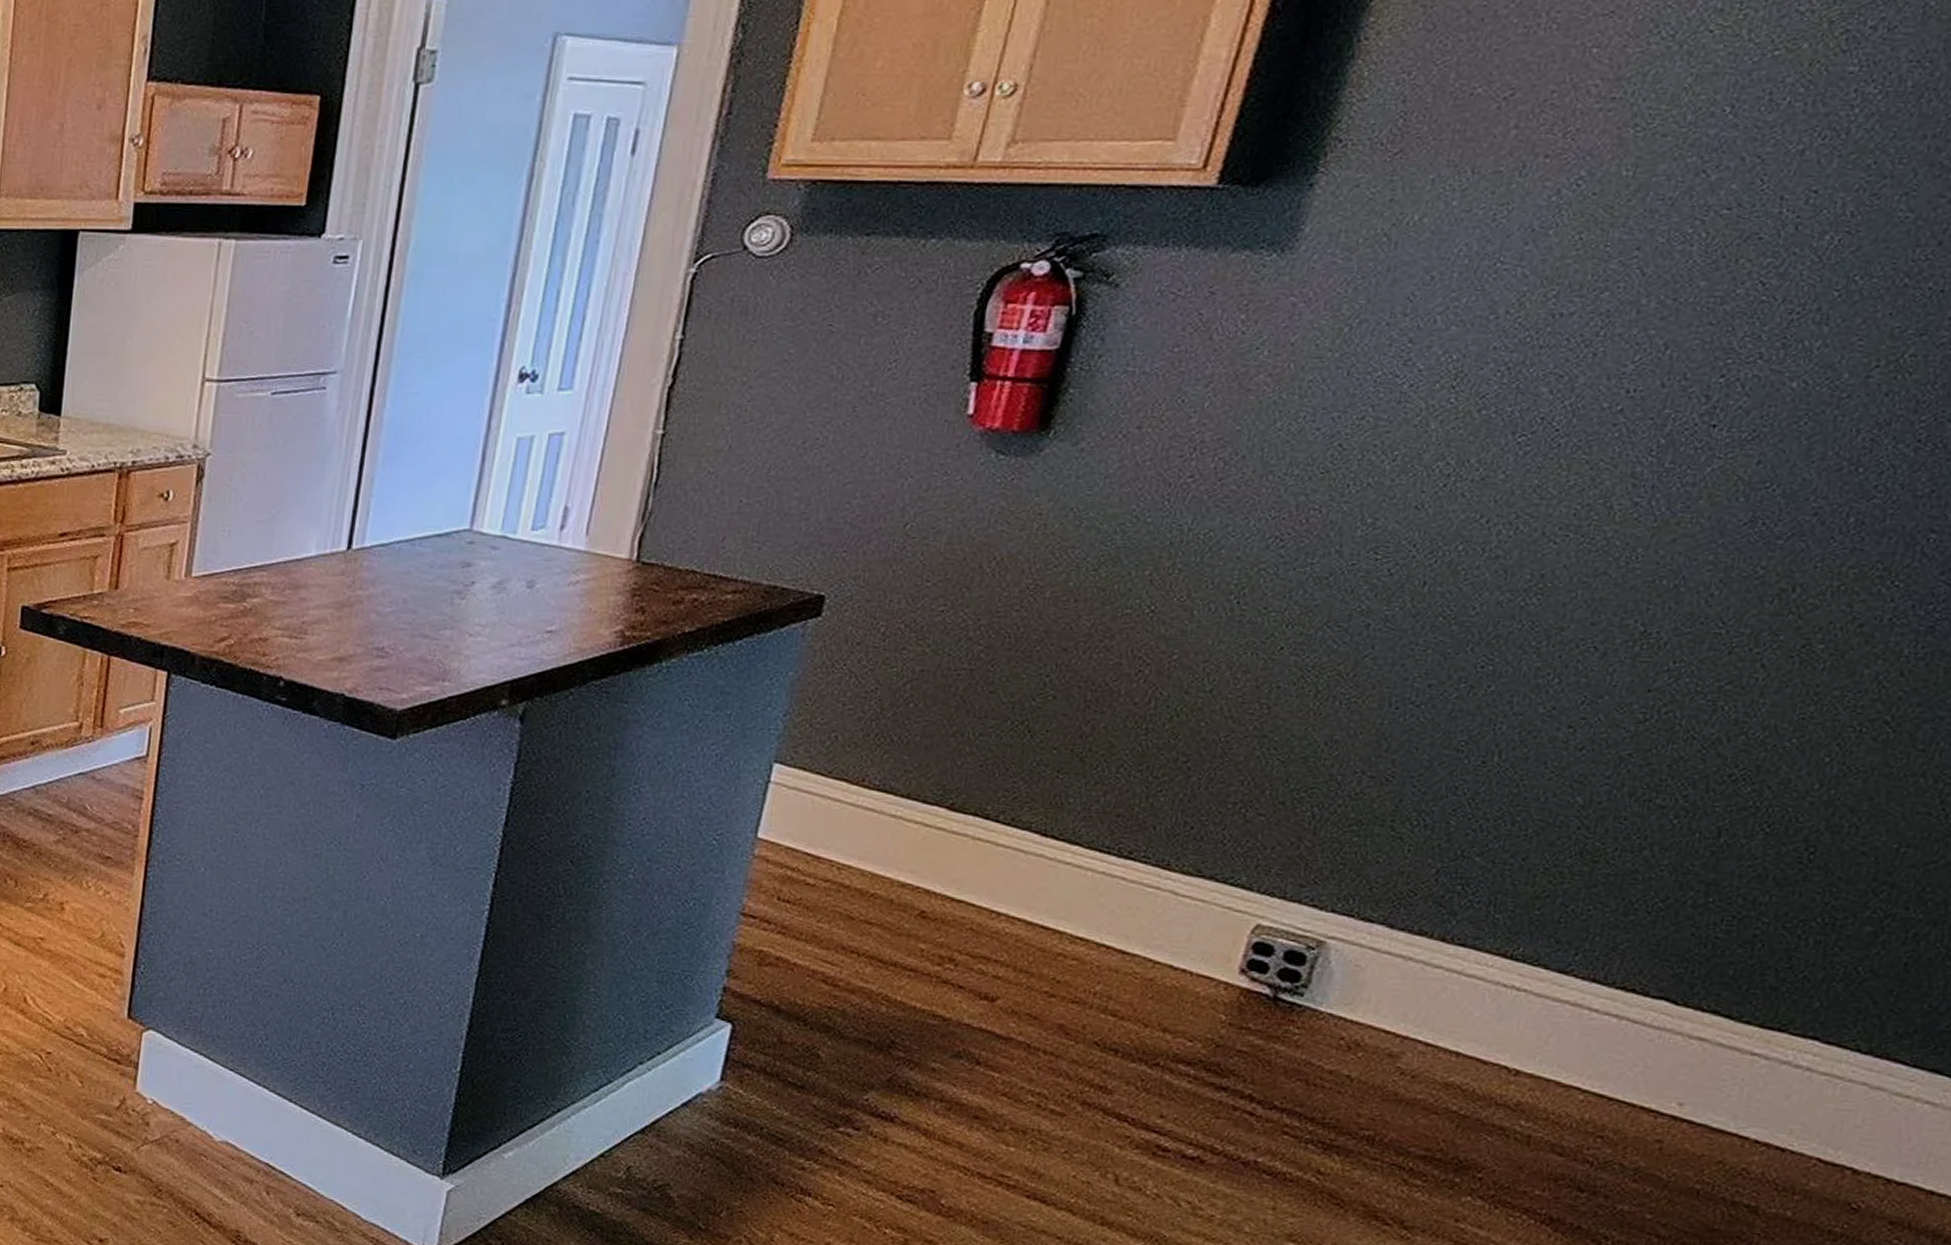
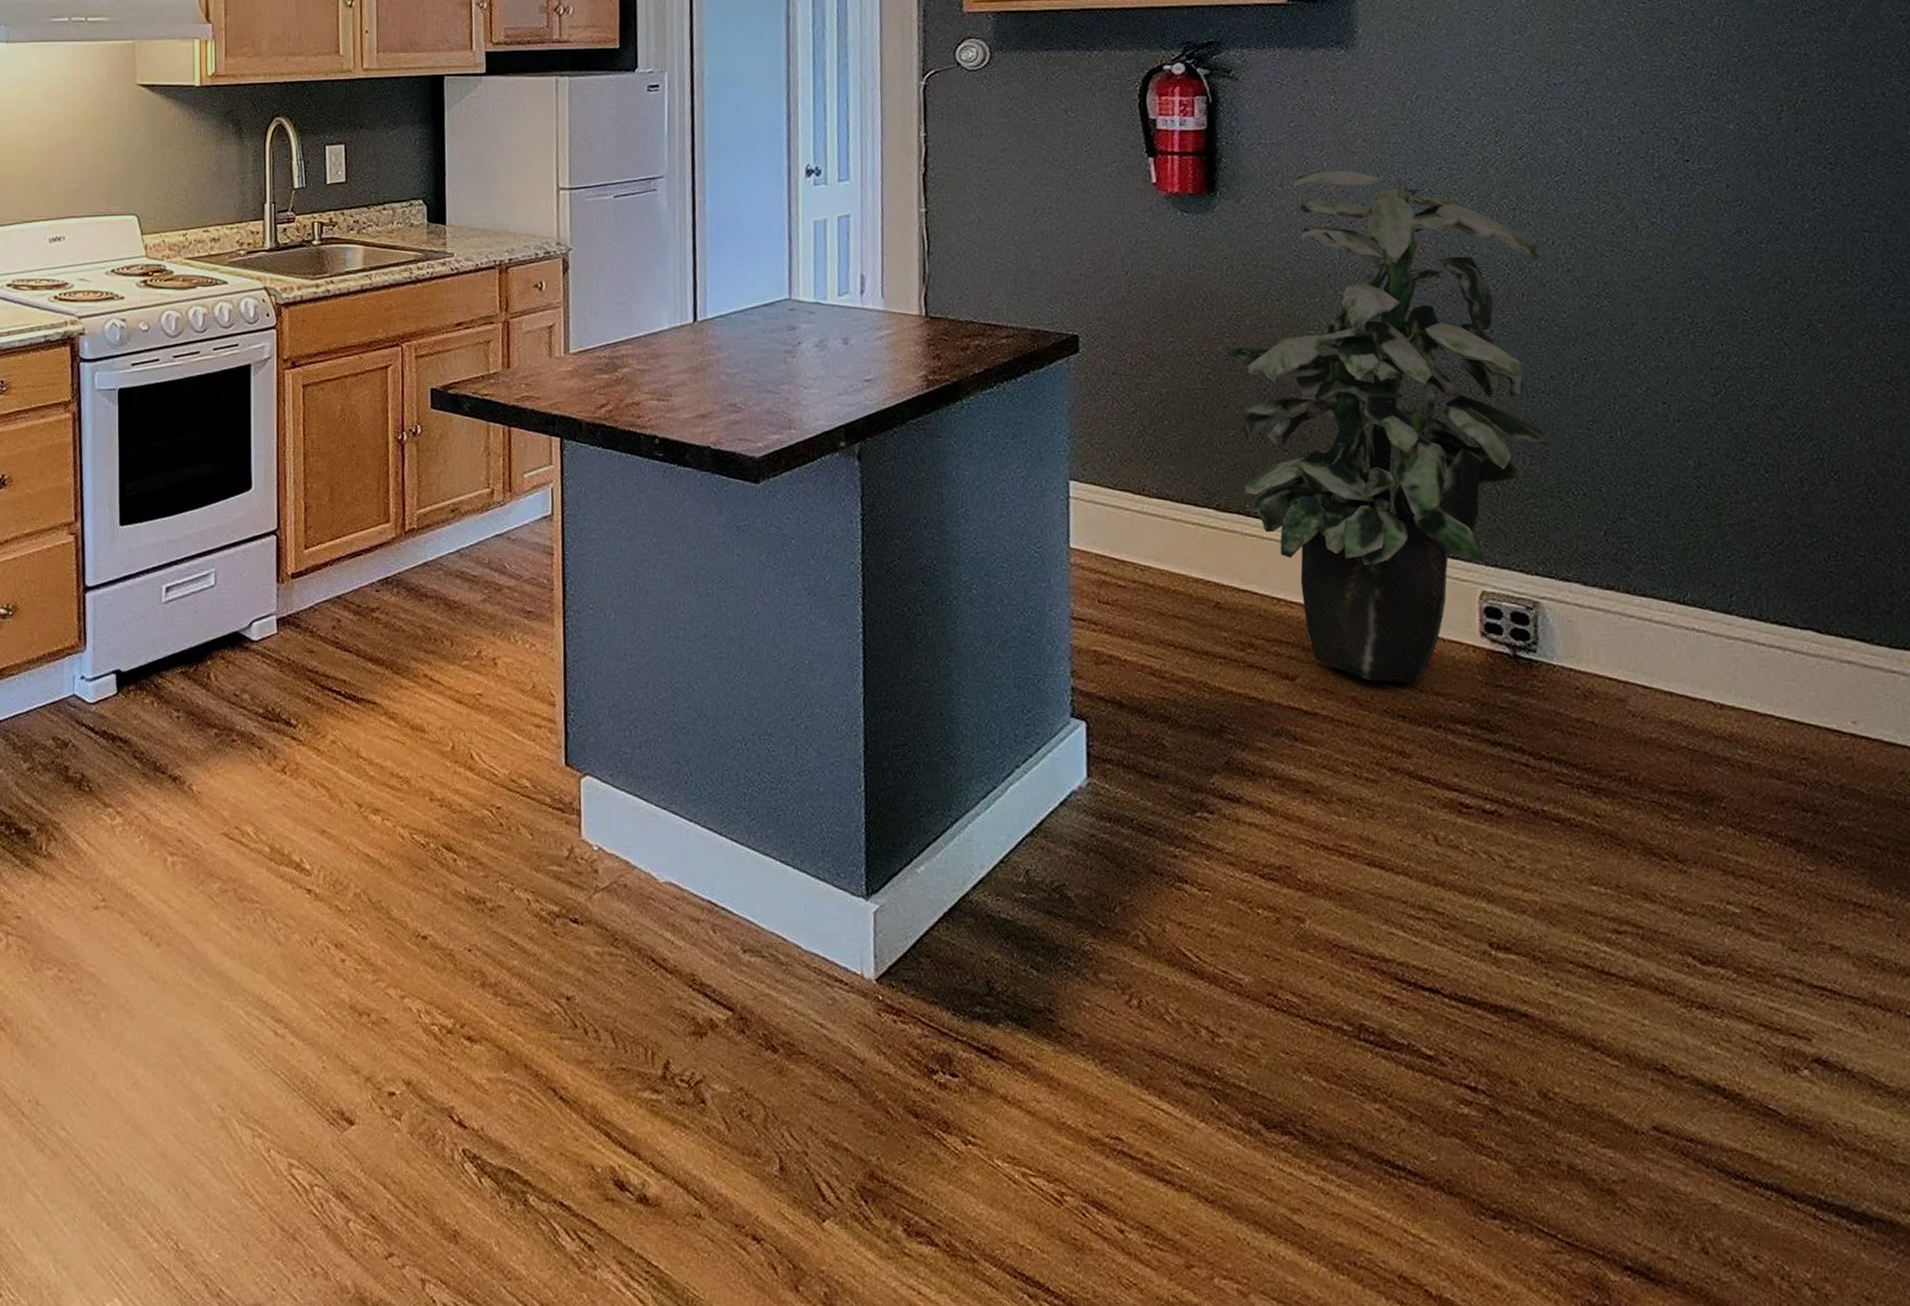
indoor plant: none [990,411,1467,1018] -> present [1214,170,1550,684]

